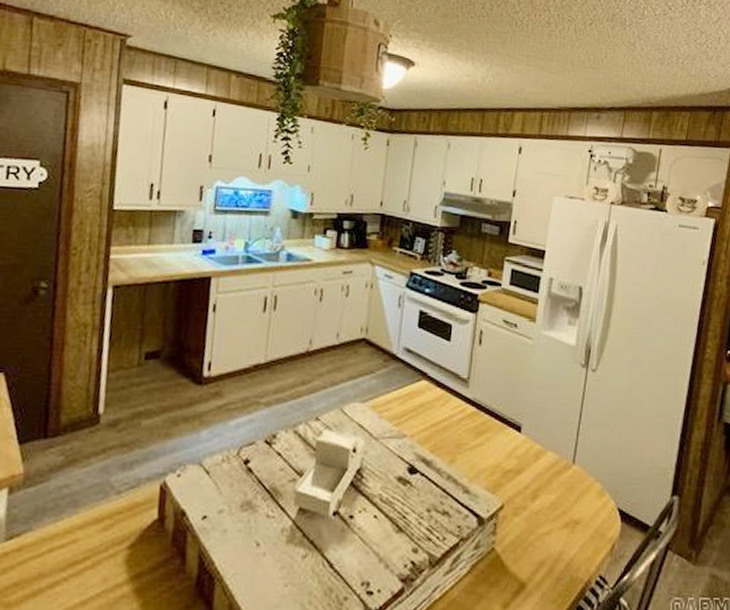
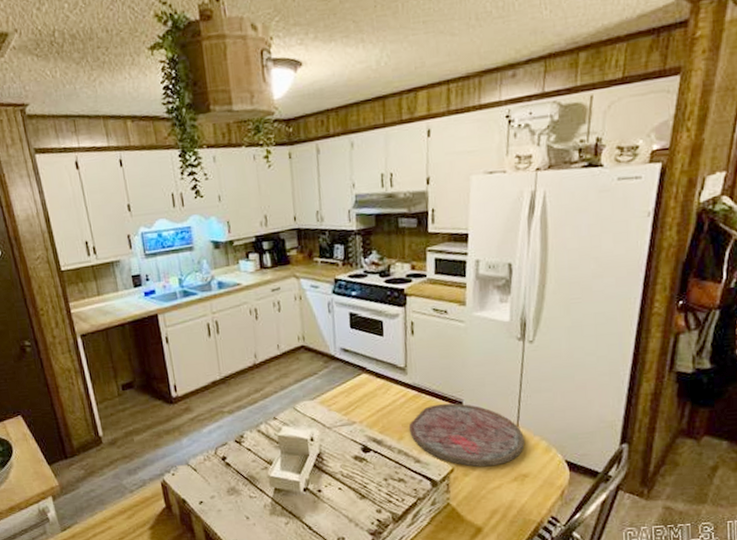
cutting board: none [463,425,579,507] -> present [409,403,525,467]

